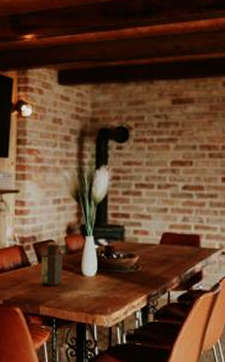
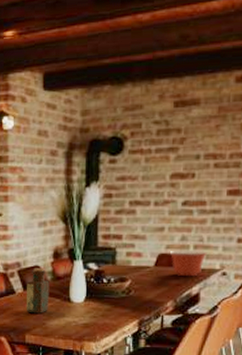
mixing bowl: none [173,230,207,255] -> present [169,251,207,277]

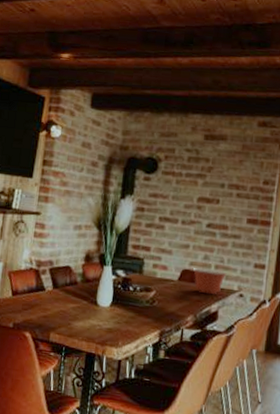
bottle: present [26,268,49,314] -> none [53,268,79,313]

